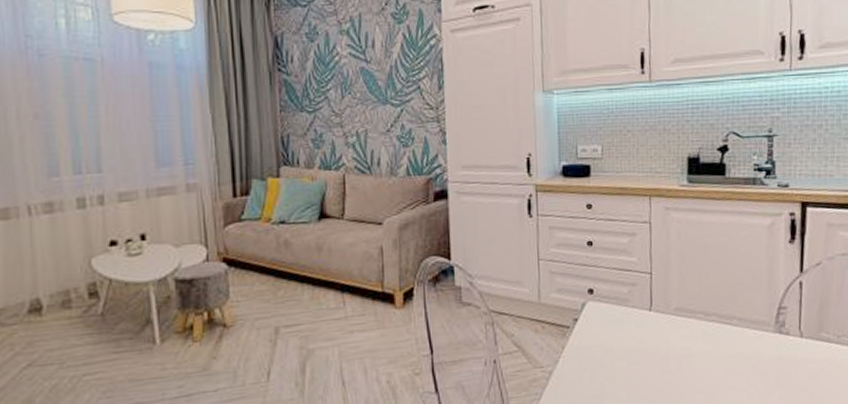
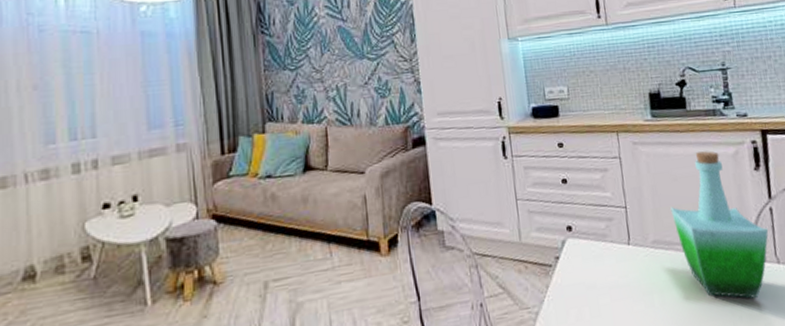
bottle: none [697,220,796,370] -> present [670,151,769,299]

